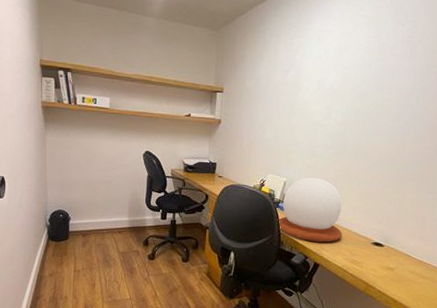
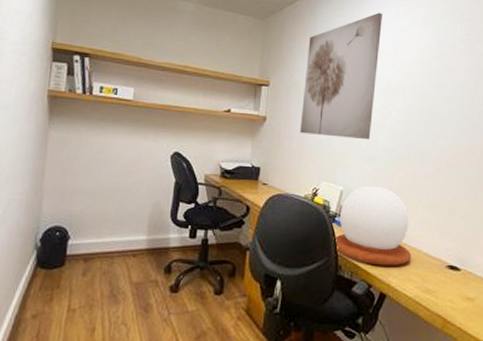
wall art: none [250,18,328,138] -> present [299,12,382,140]

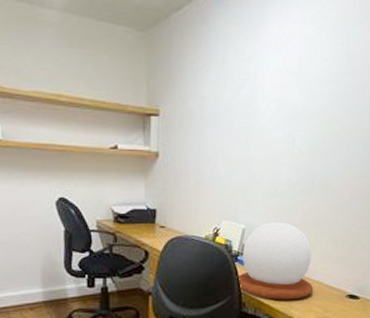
wall art: present [299,12,382,140] -> none [196,19,286,173]

